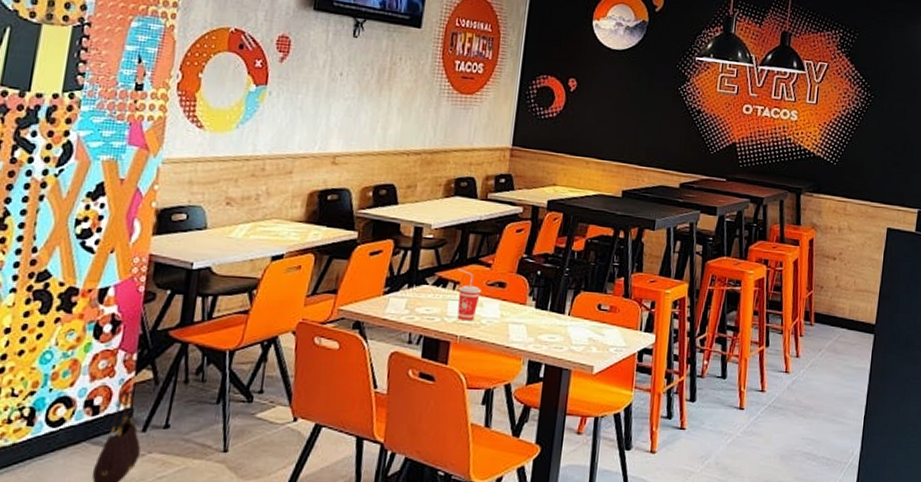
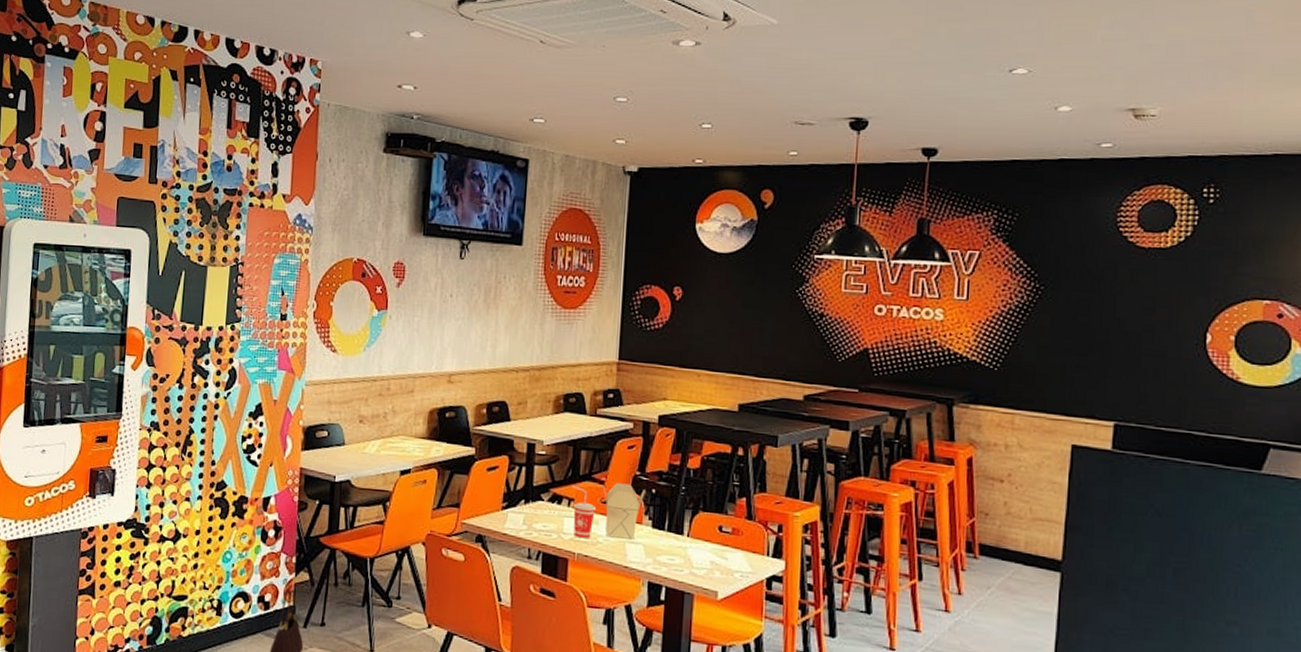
takeout container: none [489,265,531,321] -> present [602,483,646,541]

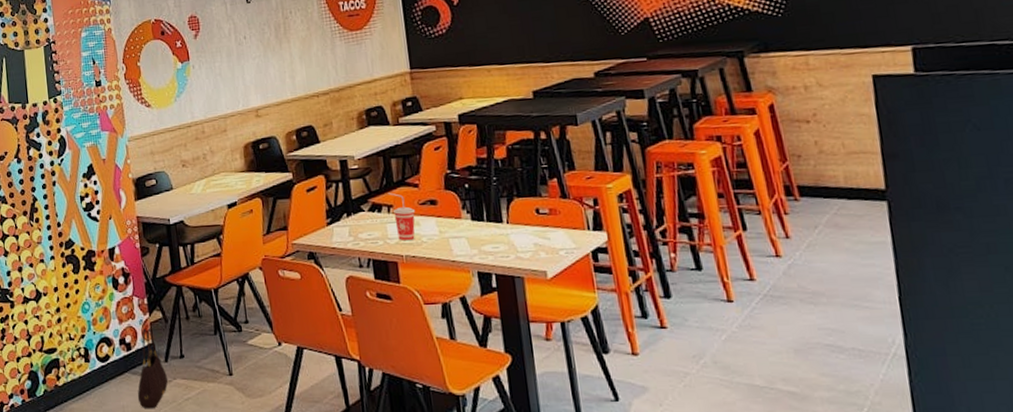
takeout container: present [602,483,646,541] -> none [417,183,460,236]

